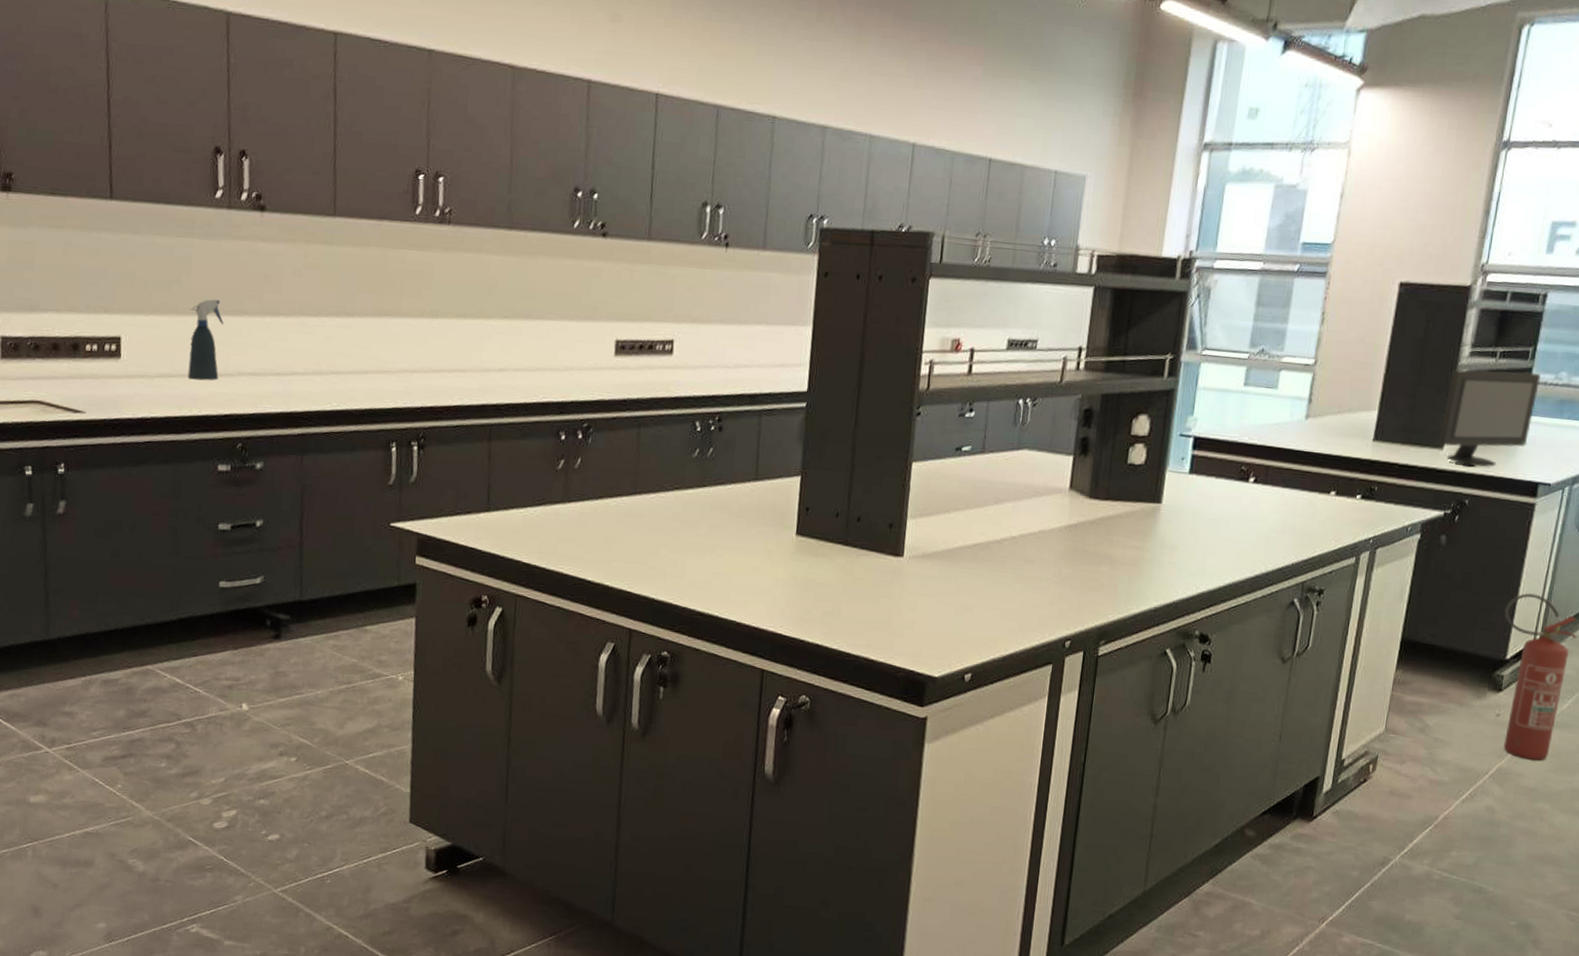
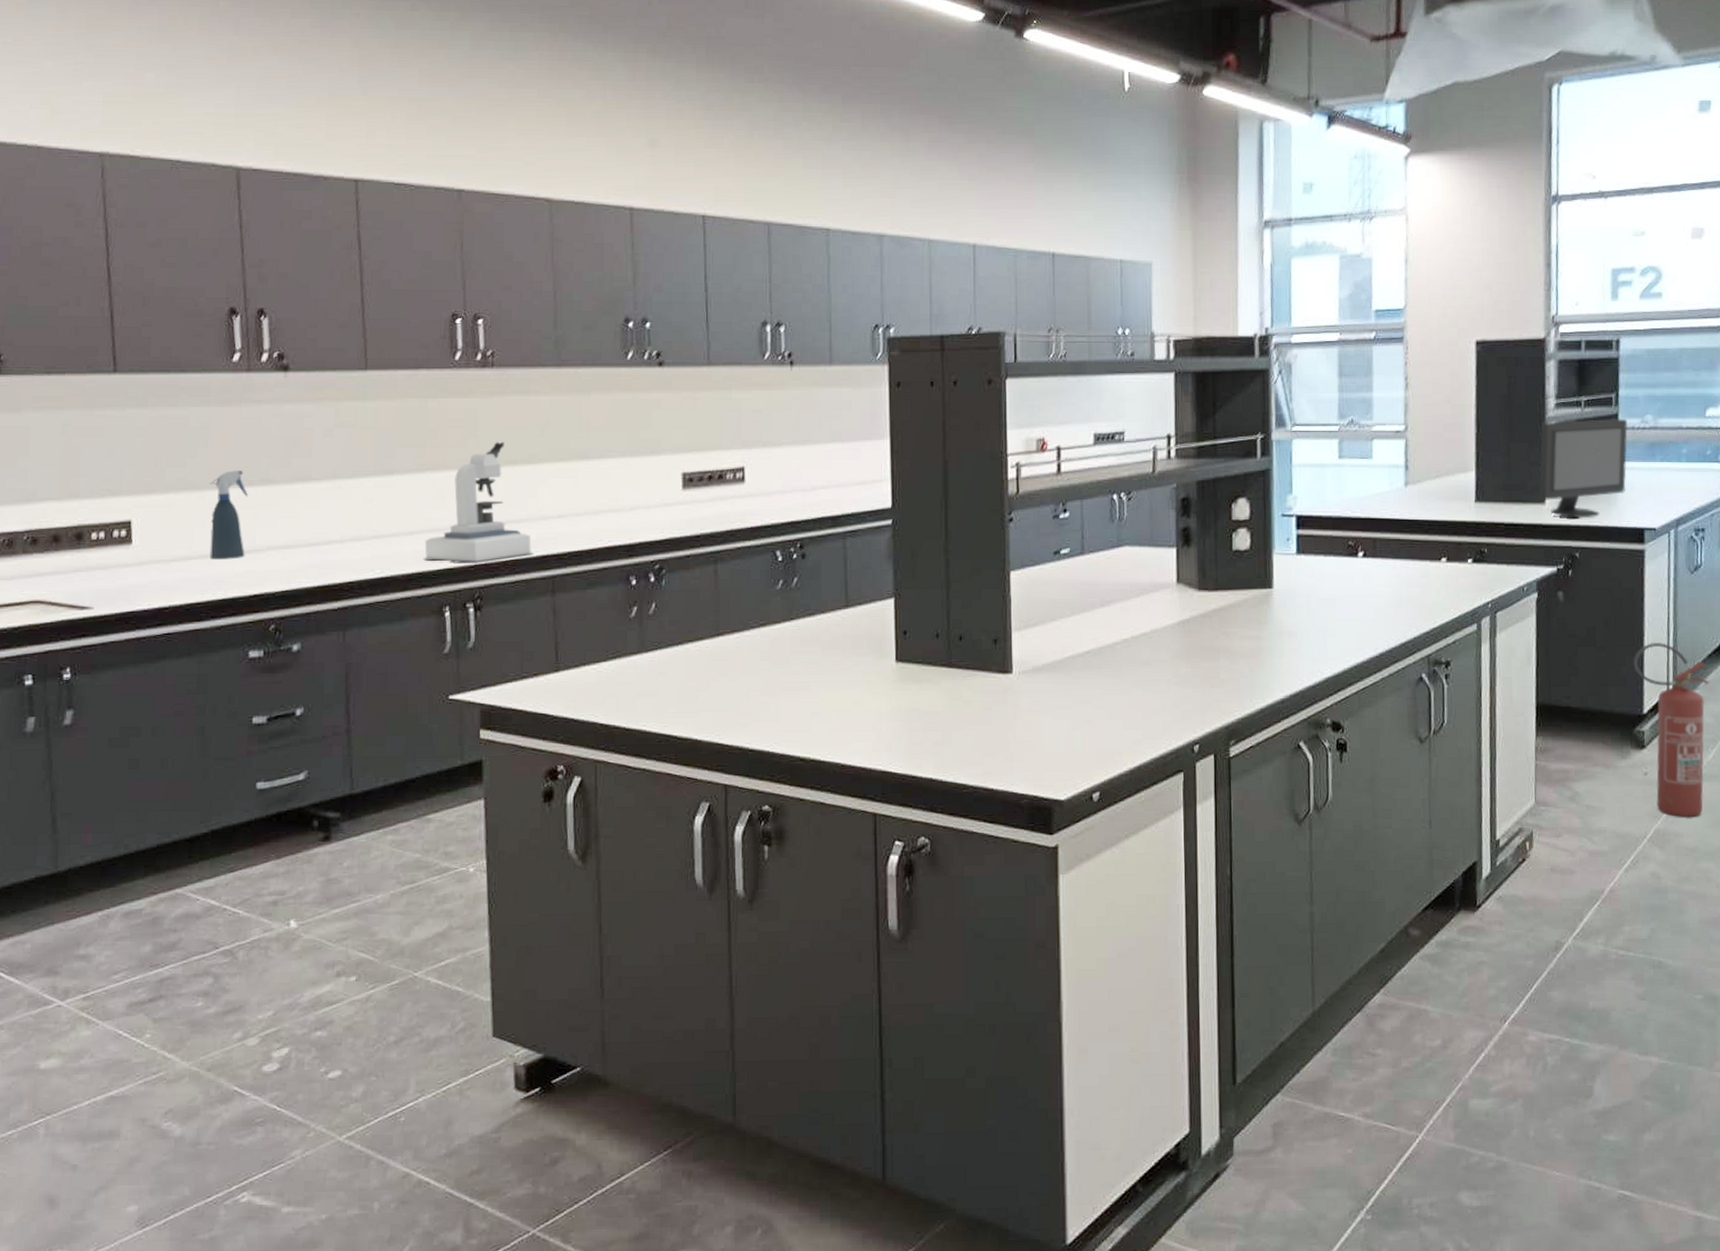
microscope: none [375,294,475,406] -> present [423,441,534,563]

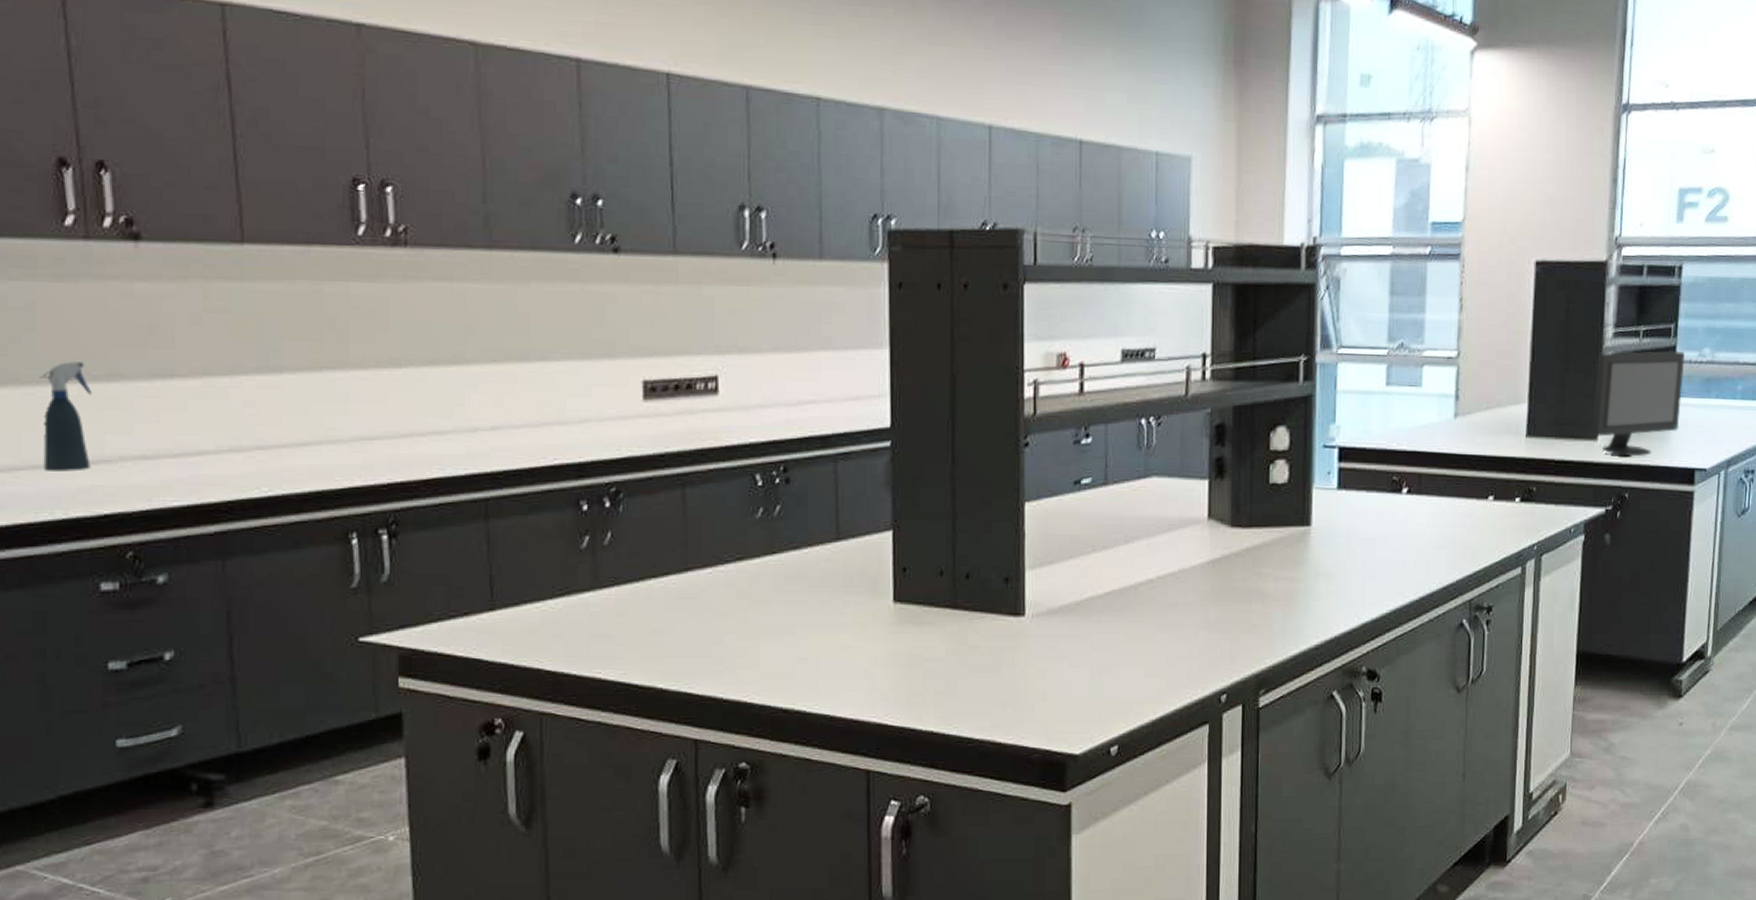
microscope: present [423,441,534,563] -> none [322,336,462,482]
fire extinguisher: present [1633,642,1710,818] -> none [1675,588,1749,769]

